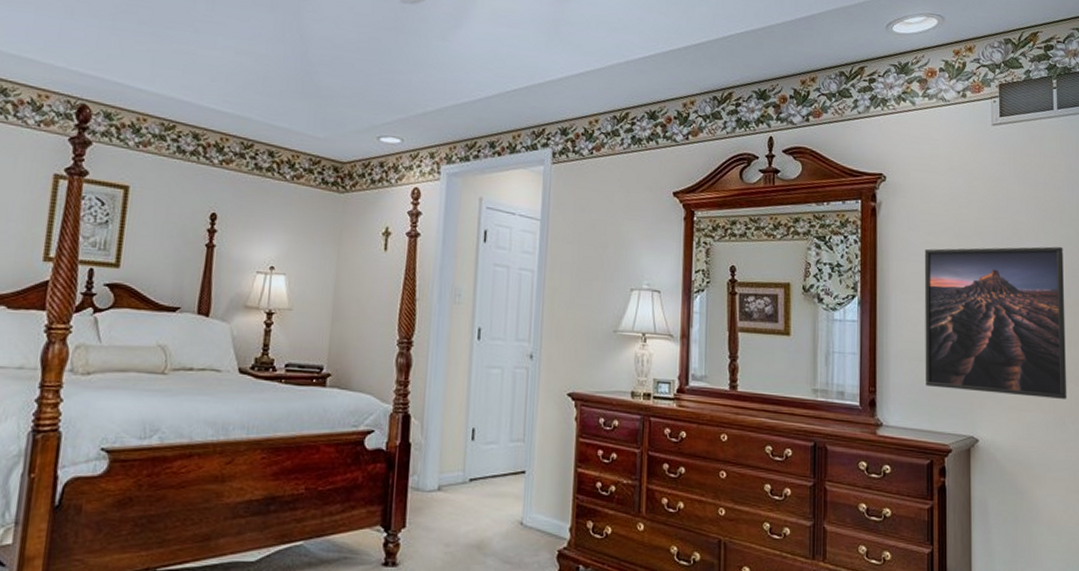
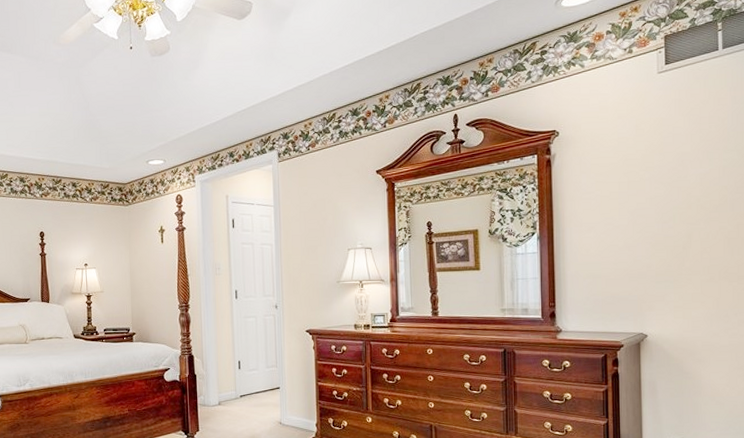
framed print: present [924,246,1067,399] -> none [596,170,730,298]

